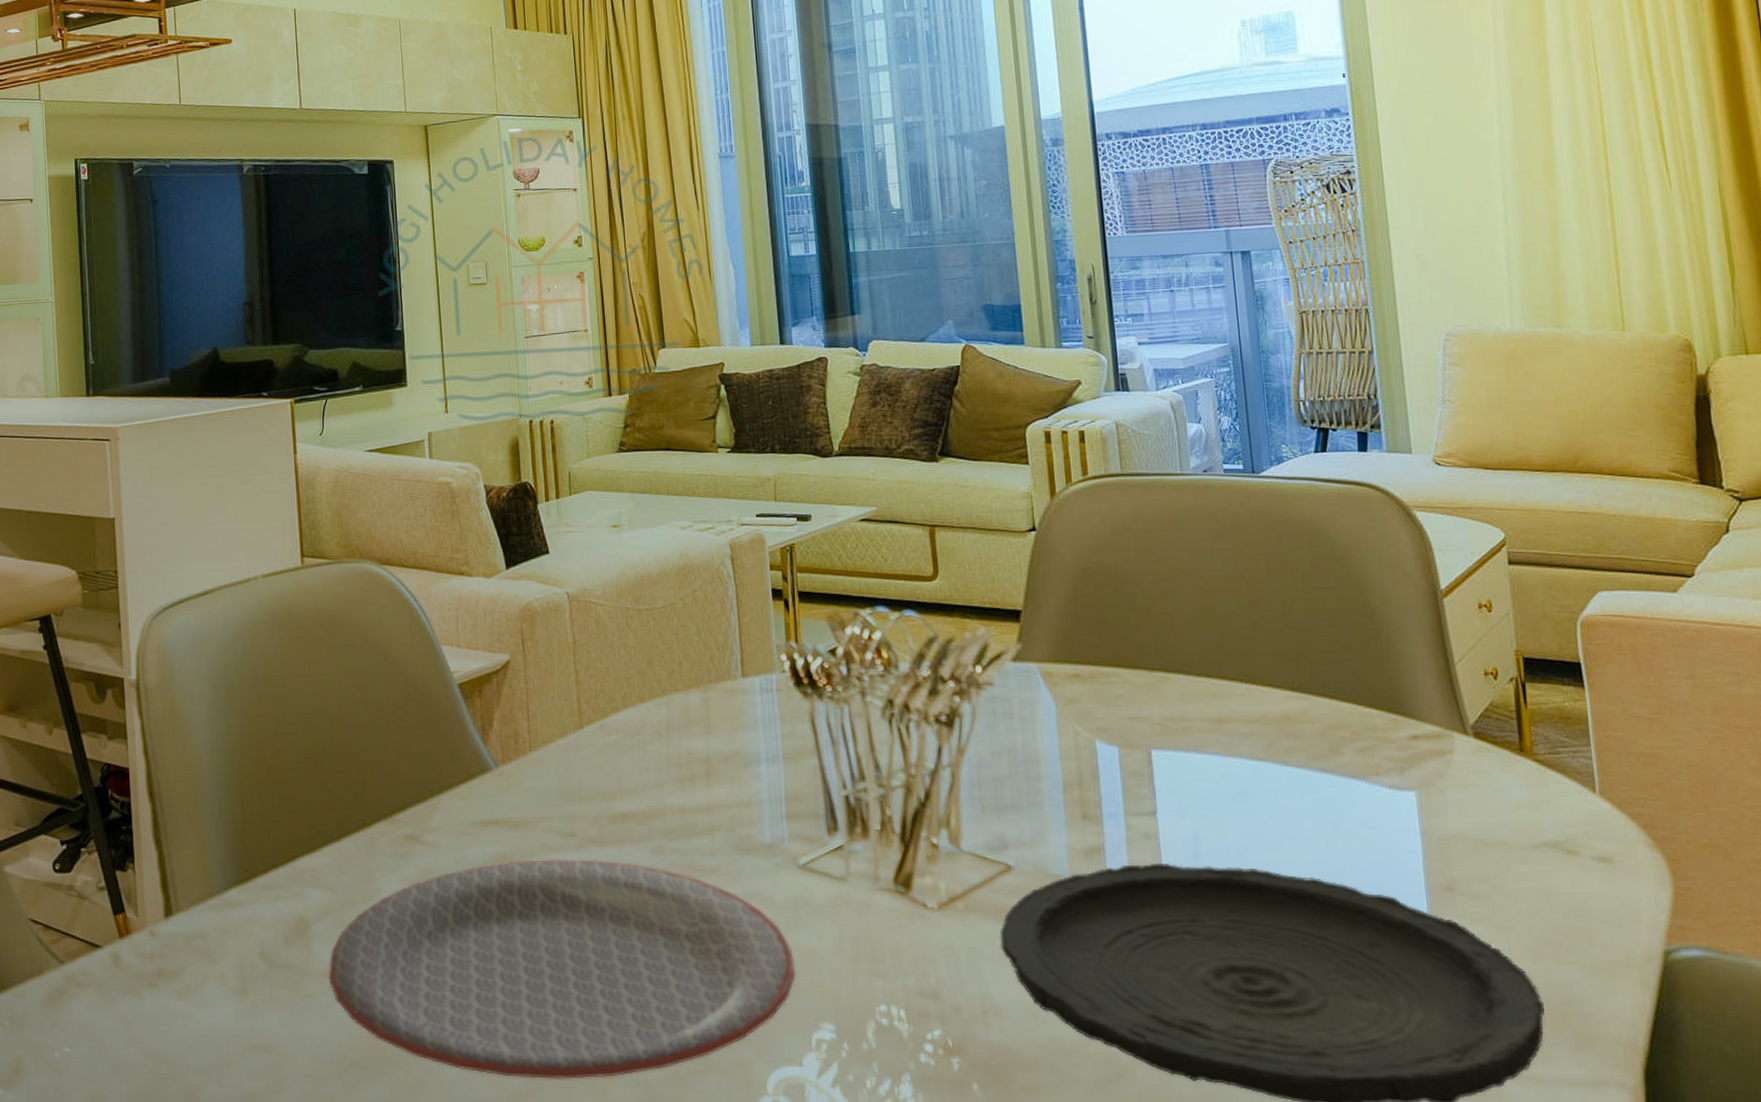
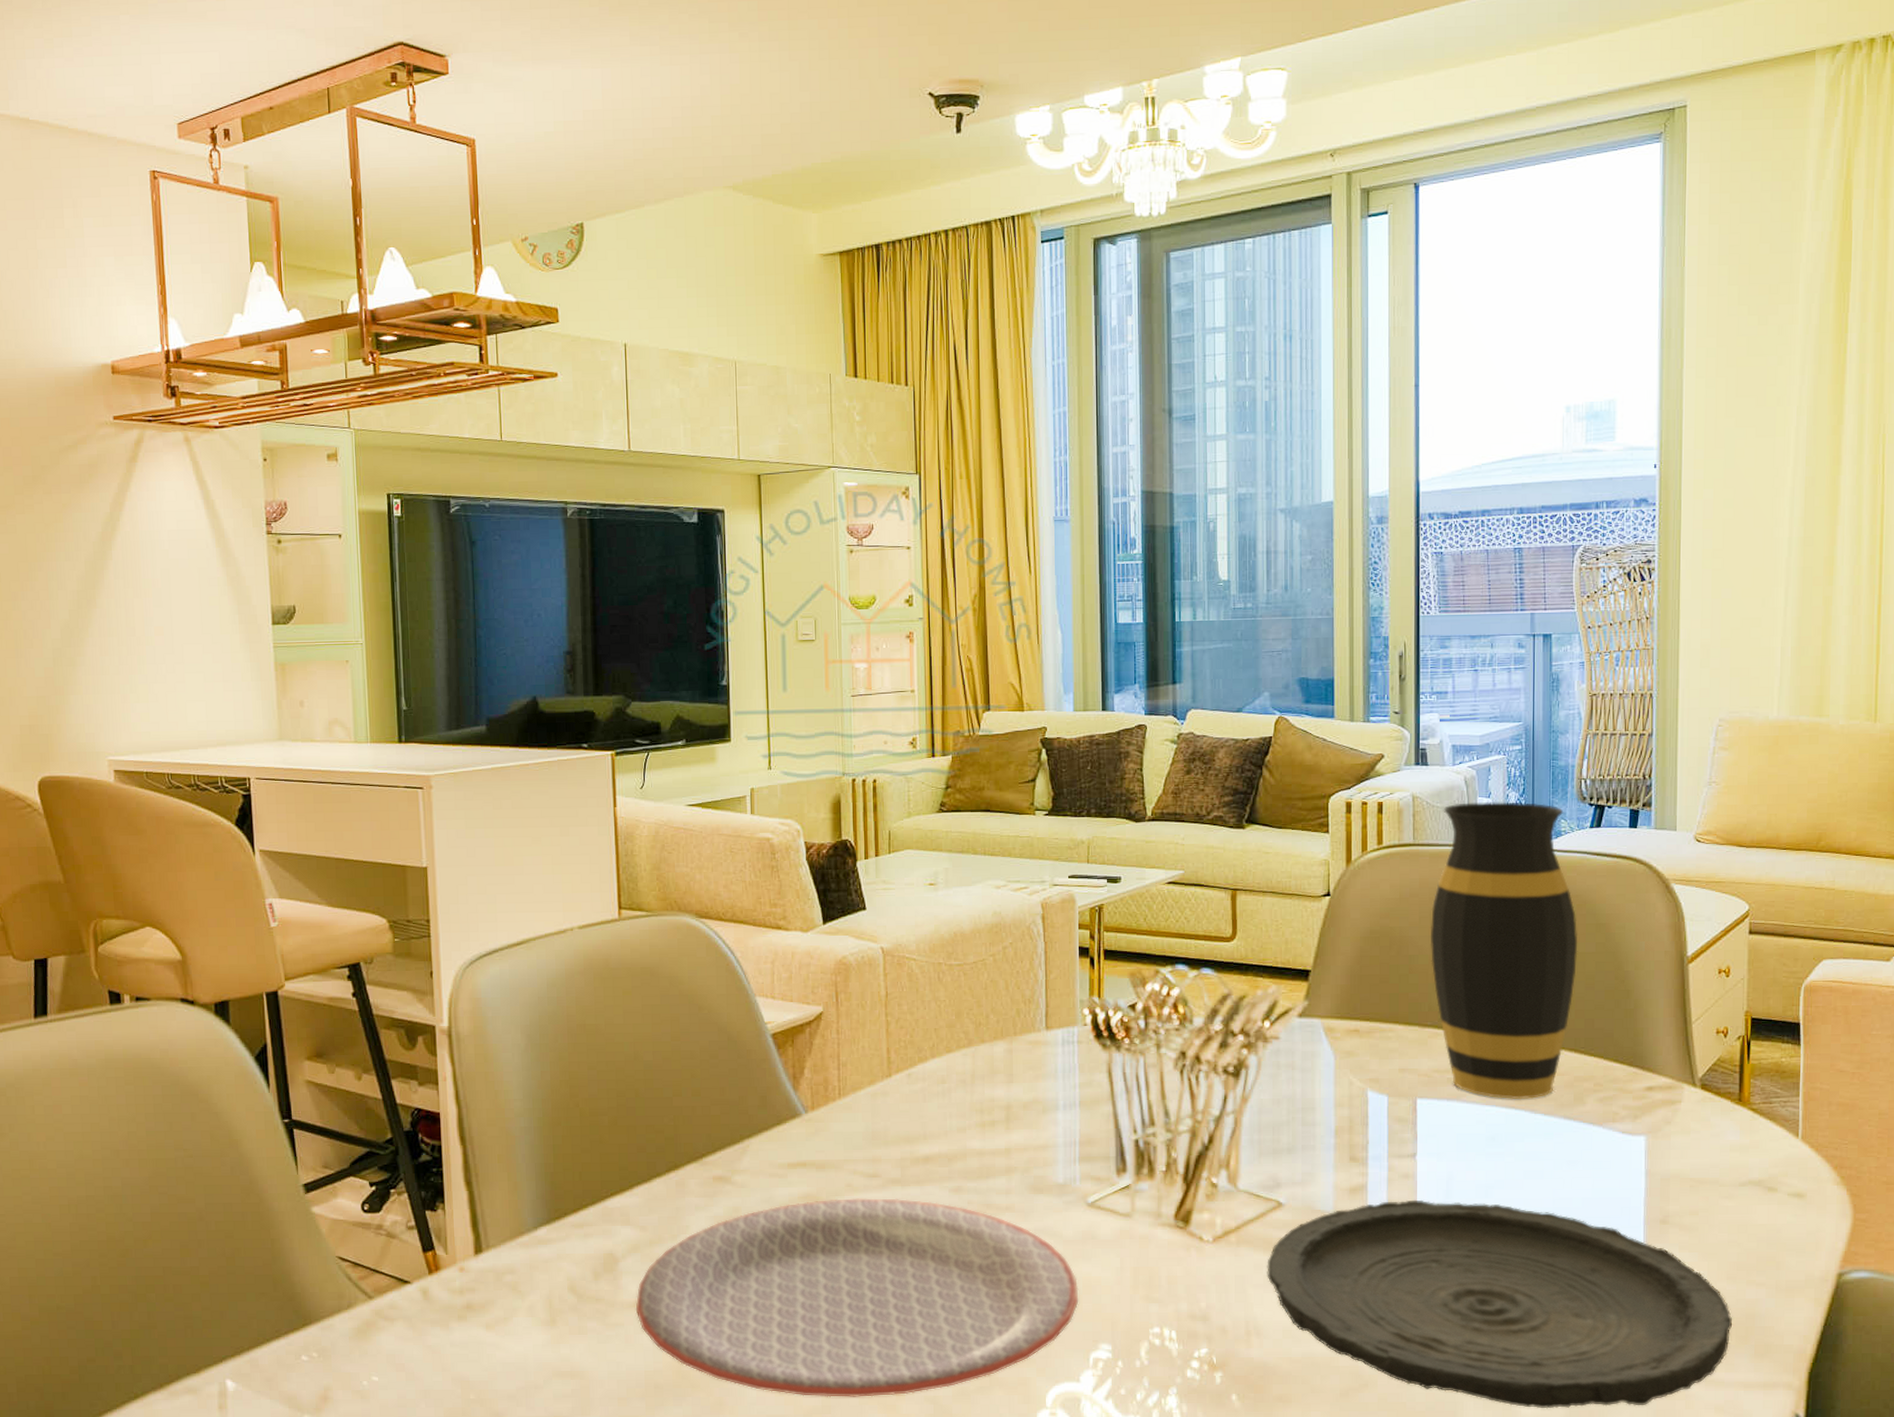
vase: none [1147,426,1316,751] -> present [1431,802,1578,1100]

